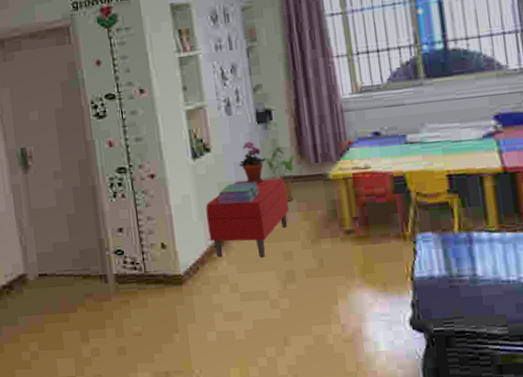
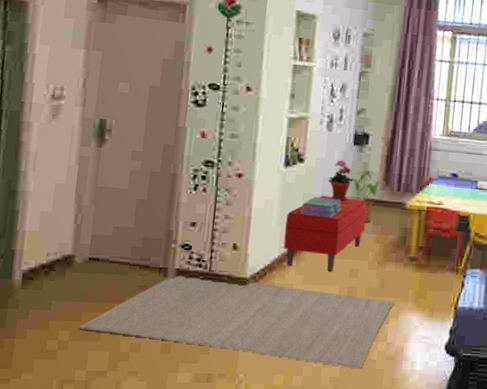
rug: none [43,278,340,355] -> present [78,275,394,368]

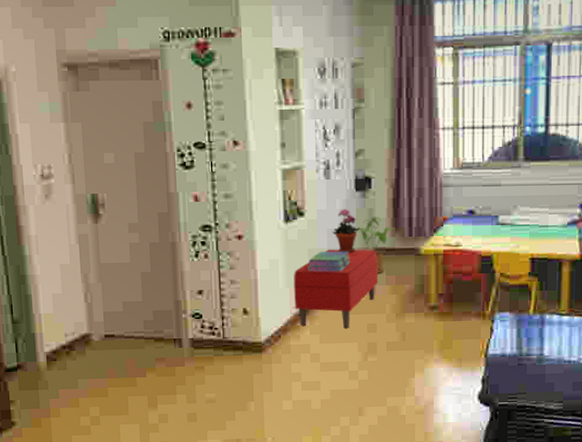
rug: present [78,275,394,368] -> none [106,344,418,425]

